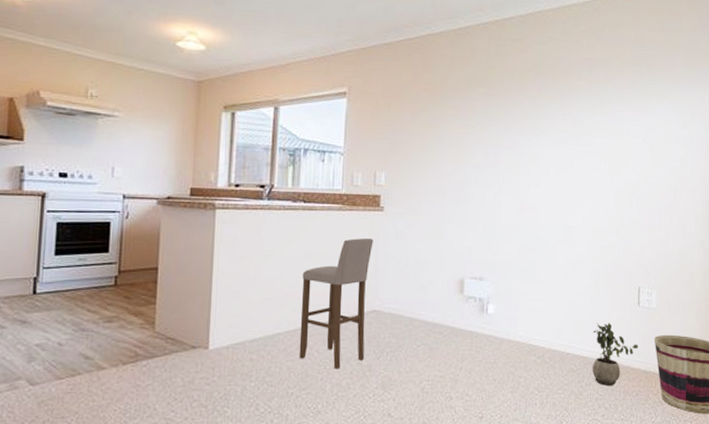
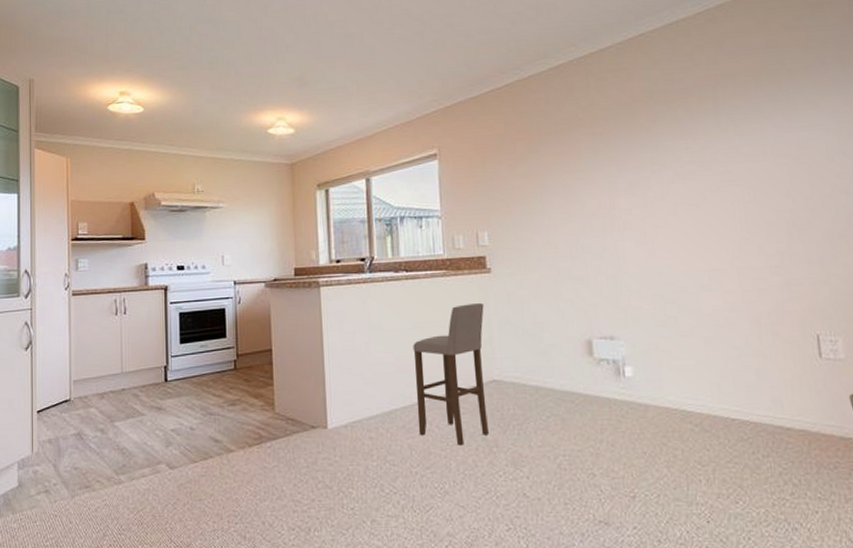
potted plant: present [592,322,638,386] -> none [762,379,828,457]

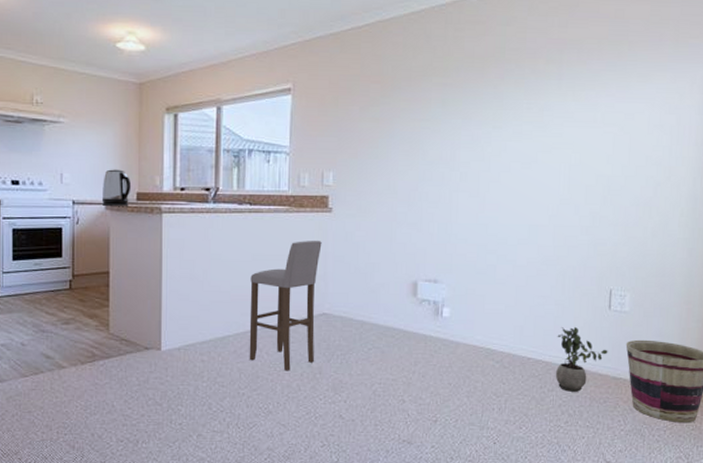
kettle: none [261,247,289,285] -> present [101,169,132,207]
potted plant: none [762,379,828,457] -> present [555,326,608,392]

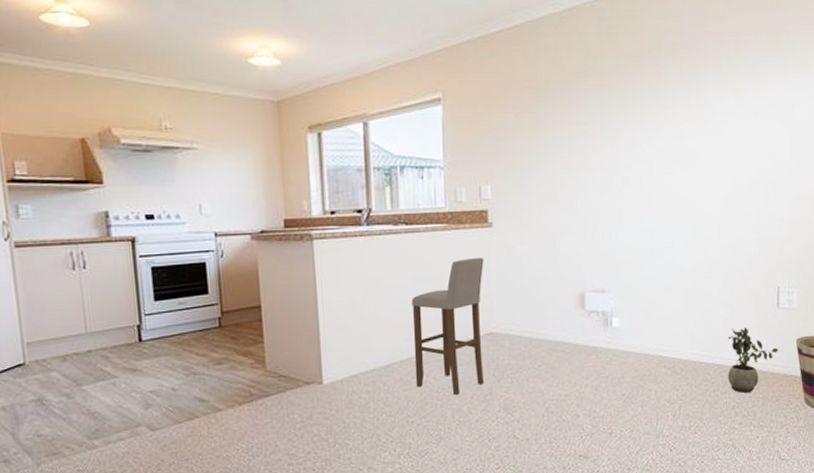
kettle: present [101,169,132,207] -> none [246,196,278,237]

